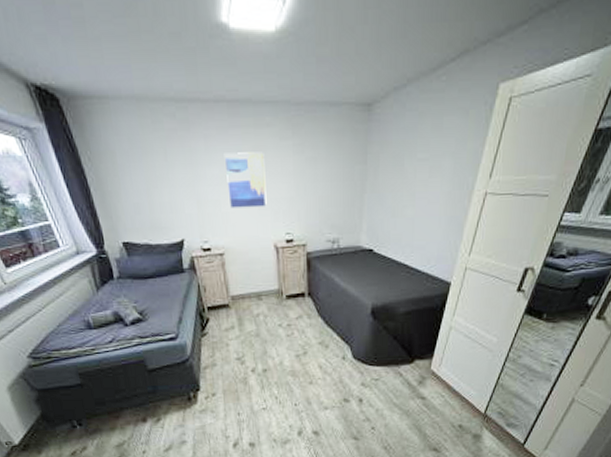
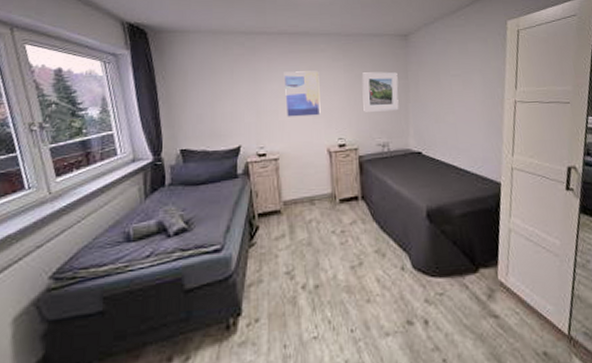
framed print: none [313,154,355,204] -> present [362,72,399,112]

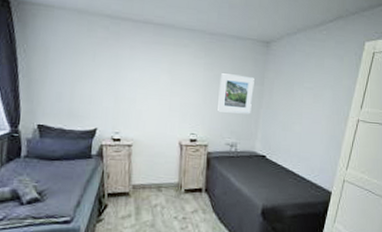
wall art: present [283,71,321,117] -> none [144,62,180,110]

